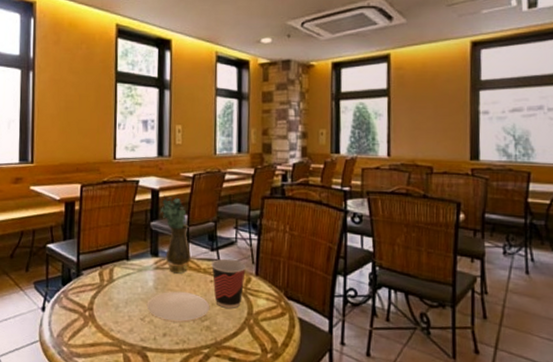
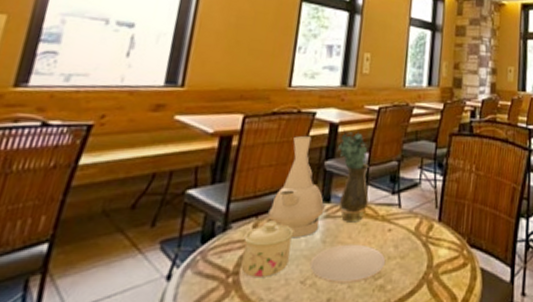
sugar bowl: none [93,270,131,313] -> present [241,221,294,277]
coffeepot: none [110,200,154,285] -> present [268,135,325,239]
cup: present [211,258,247,308] -> none [391,203,430,261]

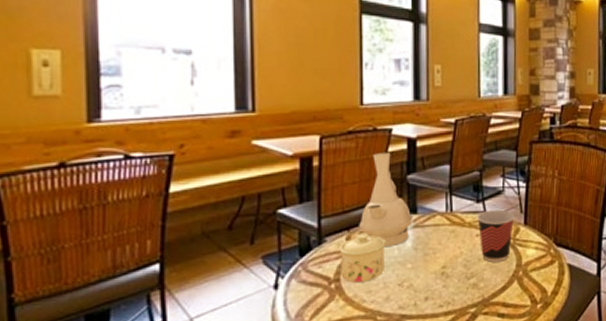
plate: present [309,244,386,283] -> none [405,249,477,284]
vase: present [338,129,369,222] -> none [419,143,454,230]
cup: none [391,203,430,261] -> present [477,209,515,262]

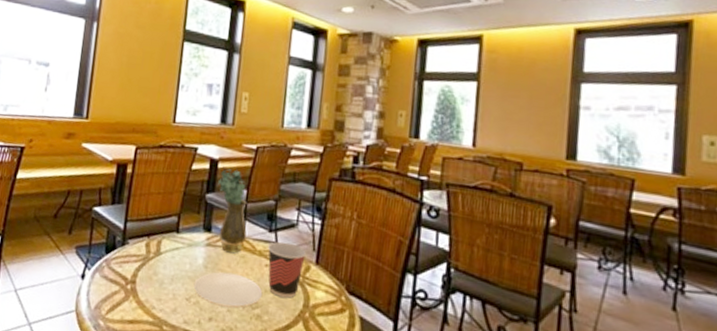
sugar bowl: present [339,233,386,283] -> none [137,241,180,290]
coffeepot: present [359,152,412,248] -> none [158,168,207,260]
plate: none [405,249,477,284] -> present [193,272,263,309]
vase: none [419,143,454,230] -> present [218,165,247,254]

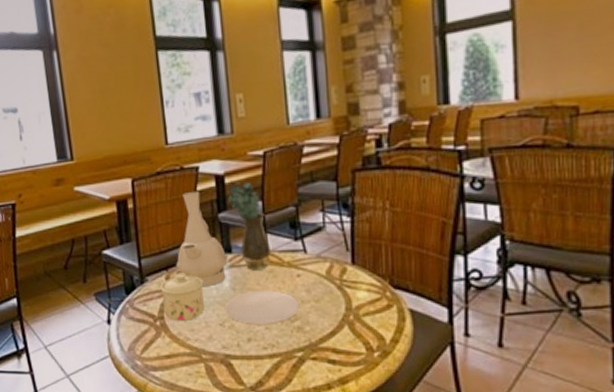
sugar bowl: none [137,241,180,290] -> present [160,273,205,321]
coffeepot: none [158,168,207,260] -> present [176,190,228,287]
cup: present [268,242,307,298] -> none [297,247,341,305]

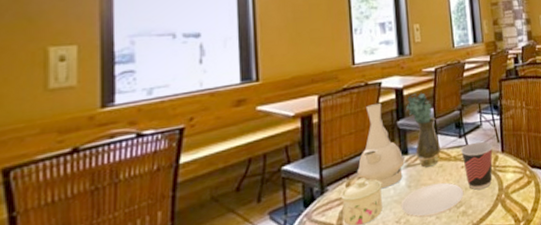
cup: none [297,247,341,305] -> present [461,141,494,190]

